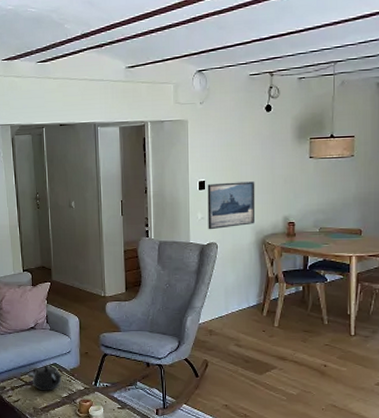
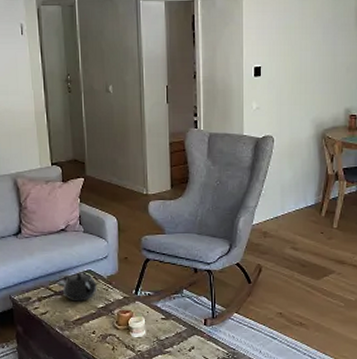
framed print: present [207,181,255,230] -> none [263,69,316,122]

